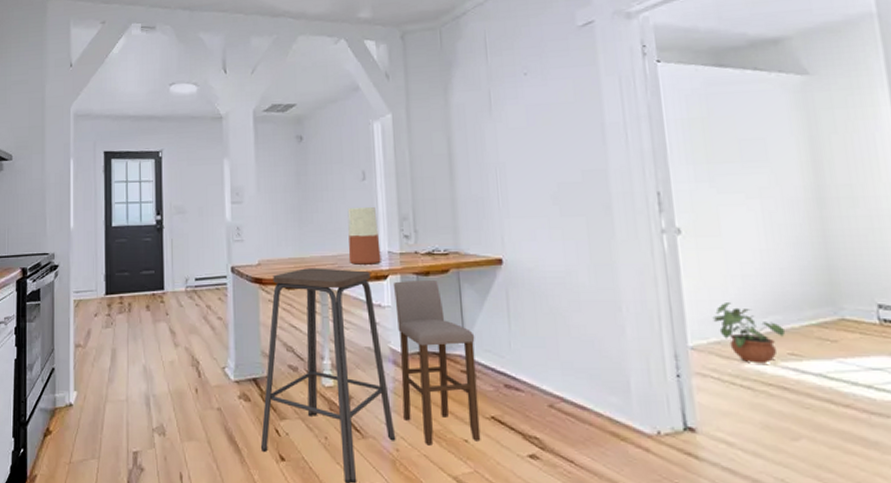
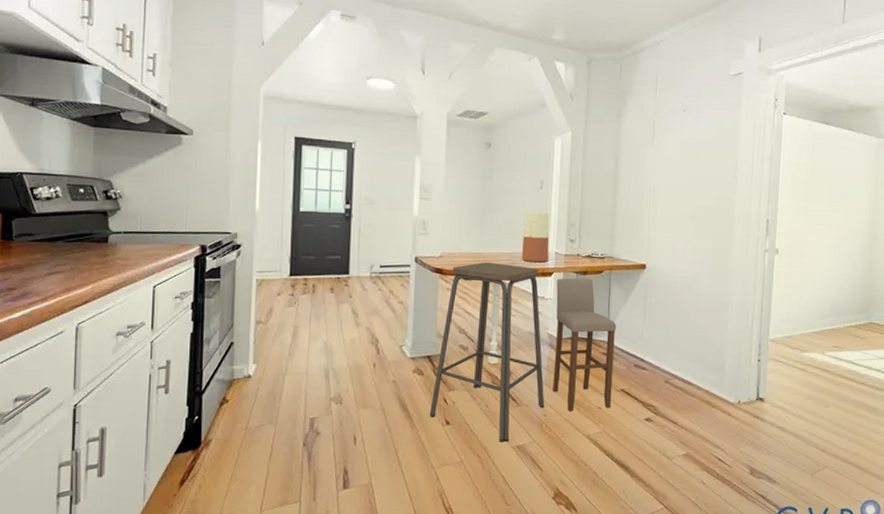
potted plant: present [712,303,785,364] -> none [789,307,834,353]

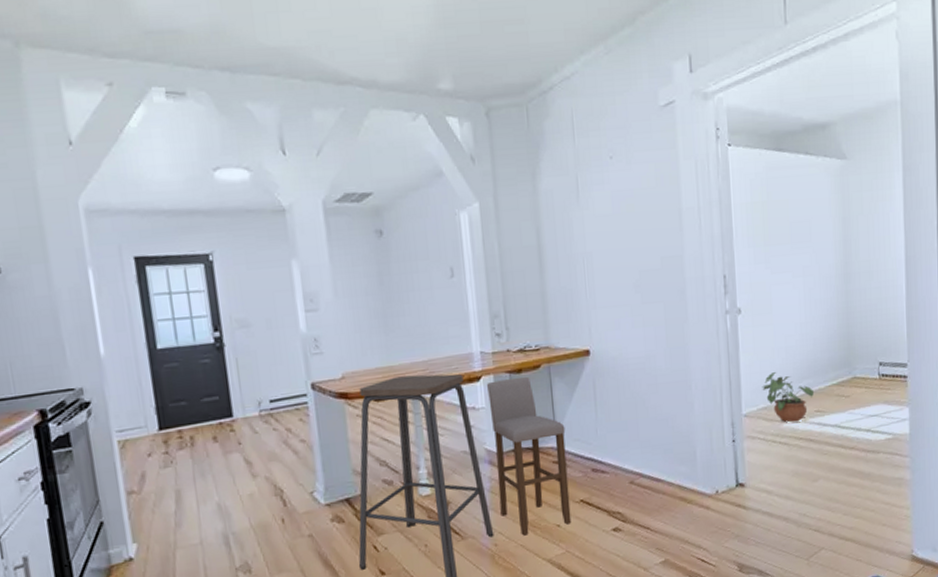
vase: present [521,212,549,263] -> none [436,306,474,369]
potted plant: none [789,307,834,353] -> present [762,372,814,423]

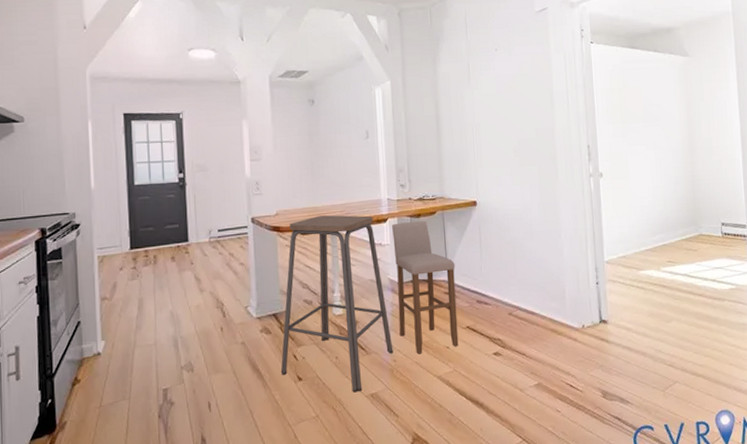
potted plant: present [762,372,814,423] -> none [621,227,666,270]

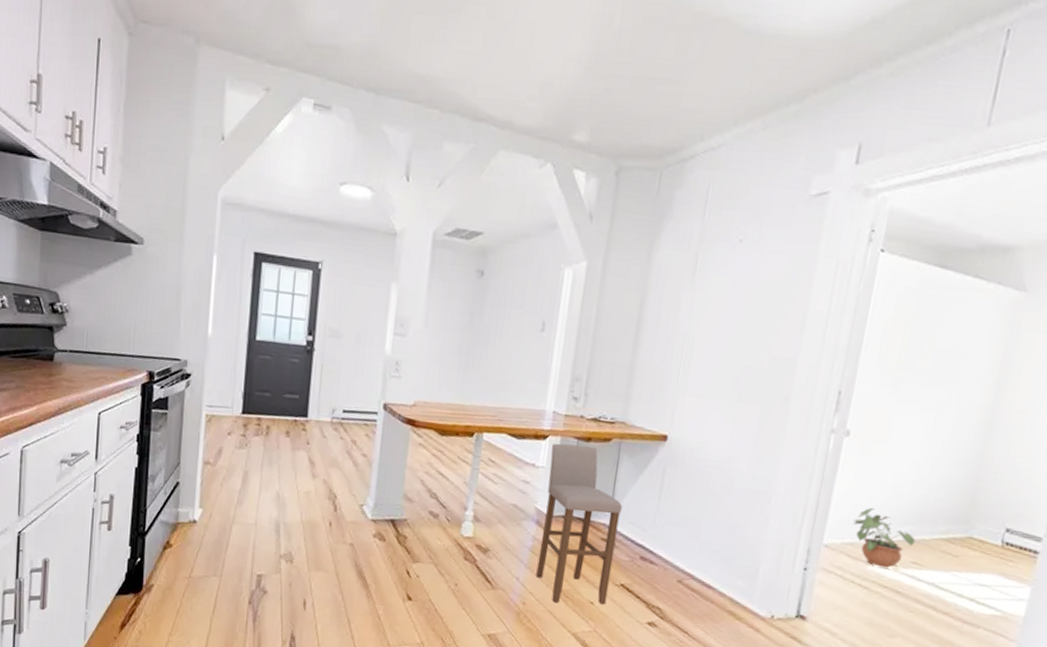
bar stool: present [280,215,394,393] -> none [389,416,531,628]
potted plant: none [621,227,666,270] -> present [853,508,915,569]

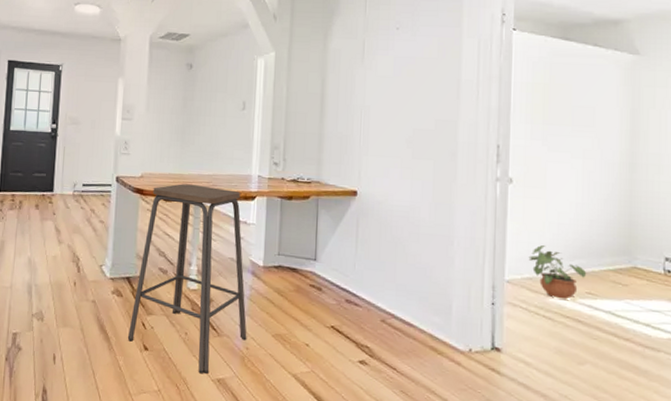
bar stool: none [389,416,531,628] -> present [127,184,247,374]
bar stool: present [536,443,623,605] -> none [256,202,325,347]

